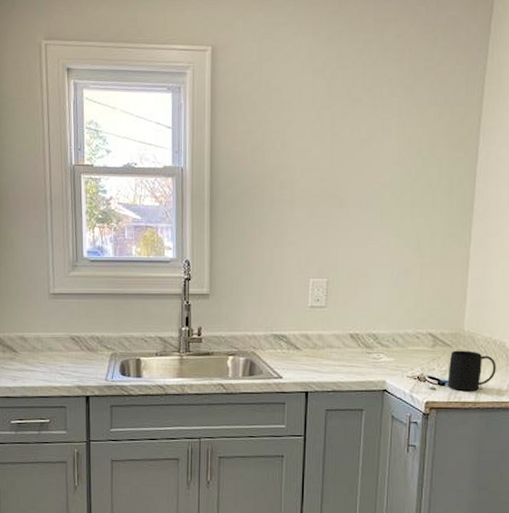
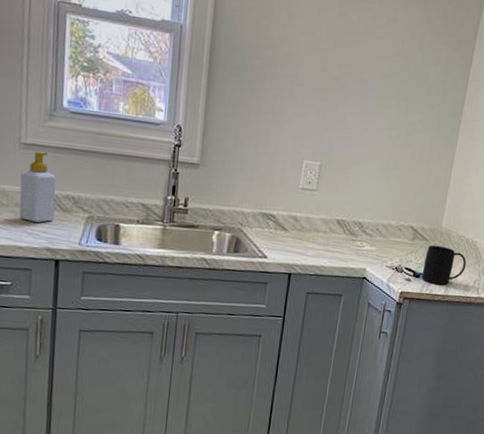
soap bottle: none [51,299,82,363] -> present [19,151,56,223]

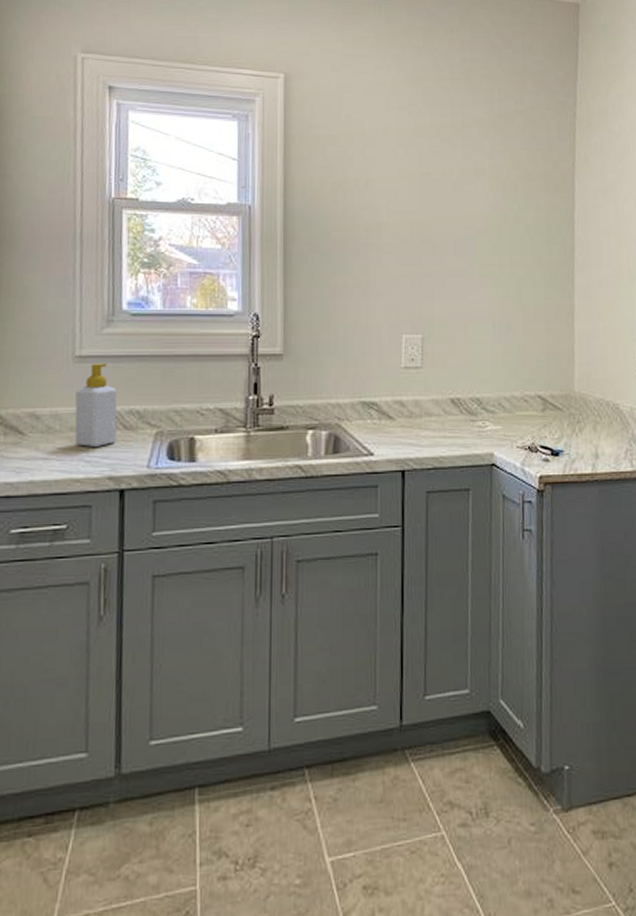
mug: present [421,245,467,285] -> none [561,414,612,461]

